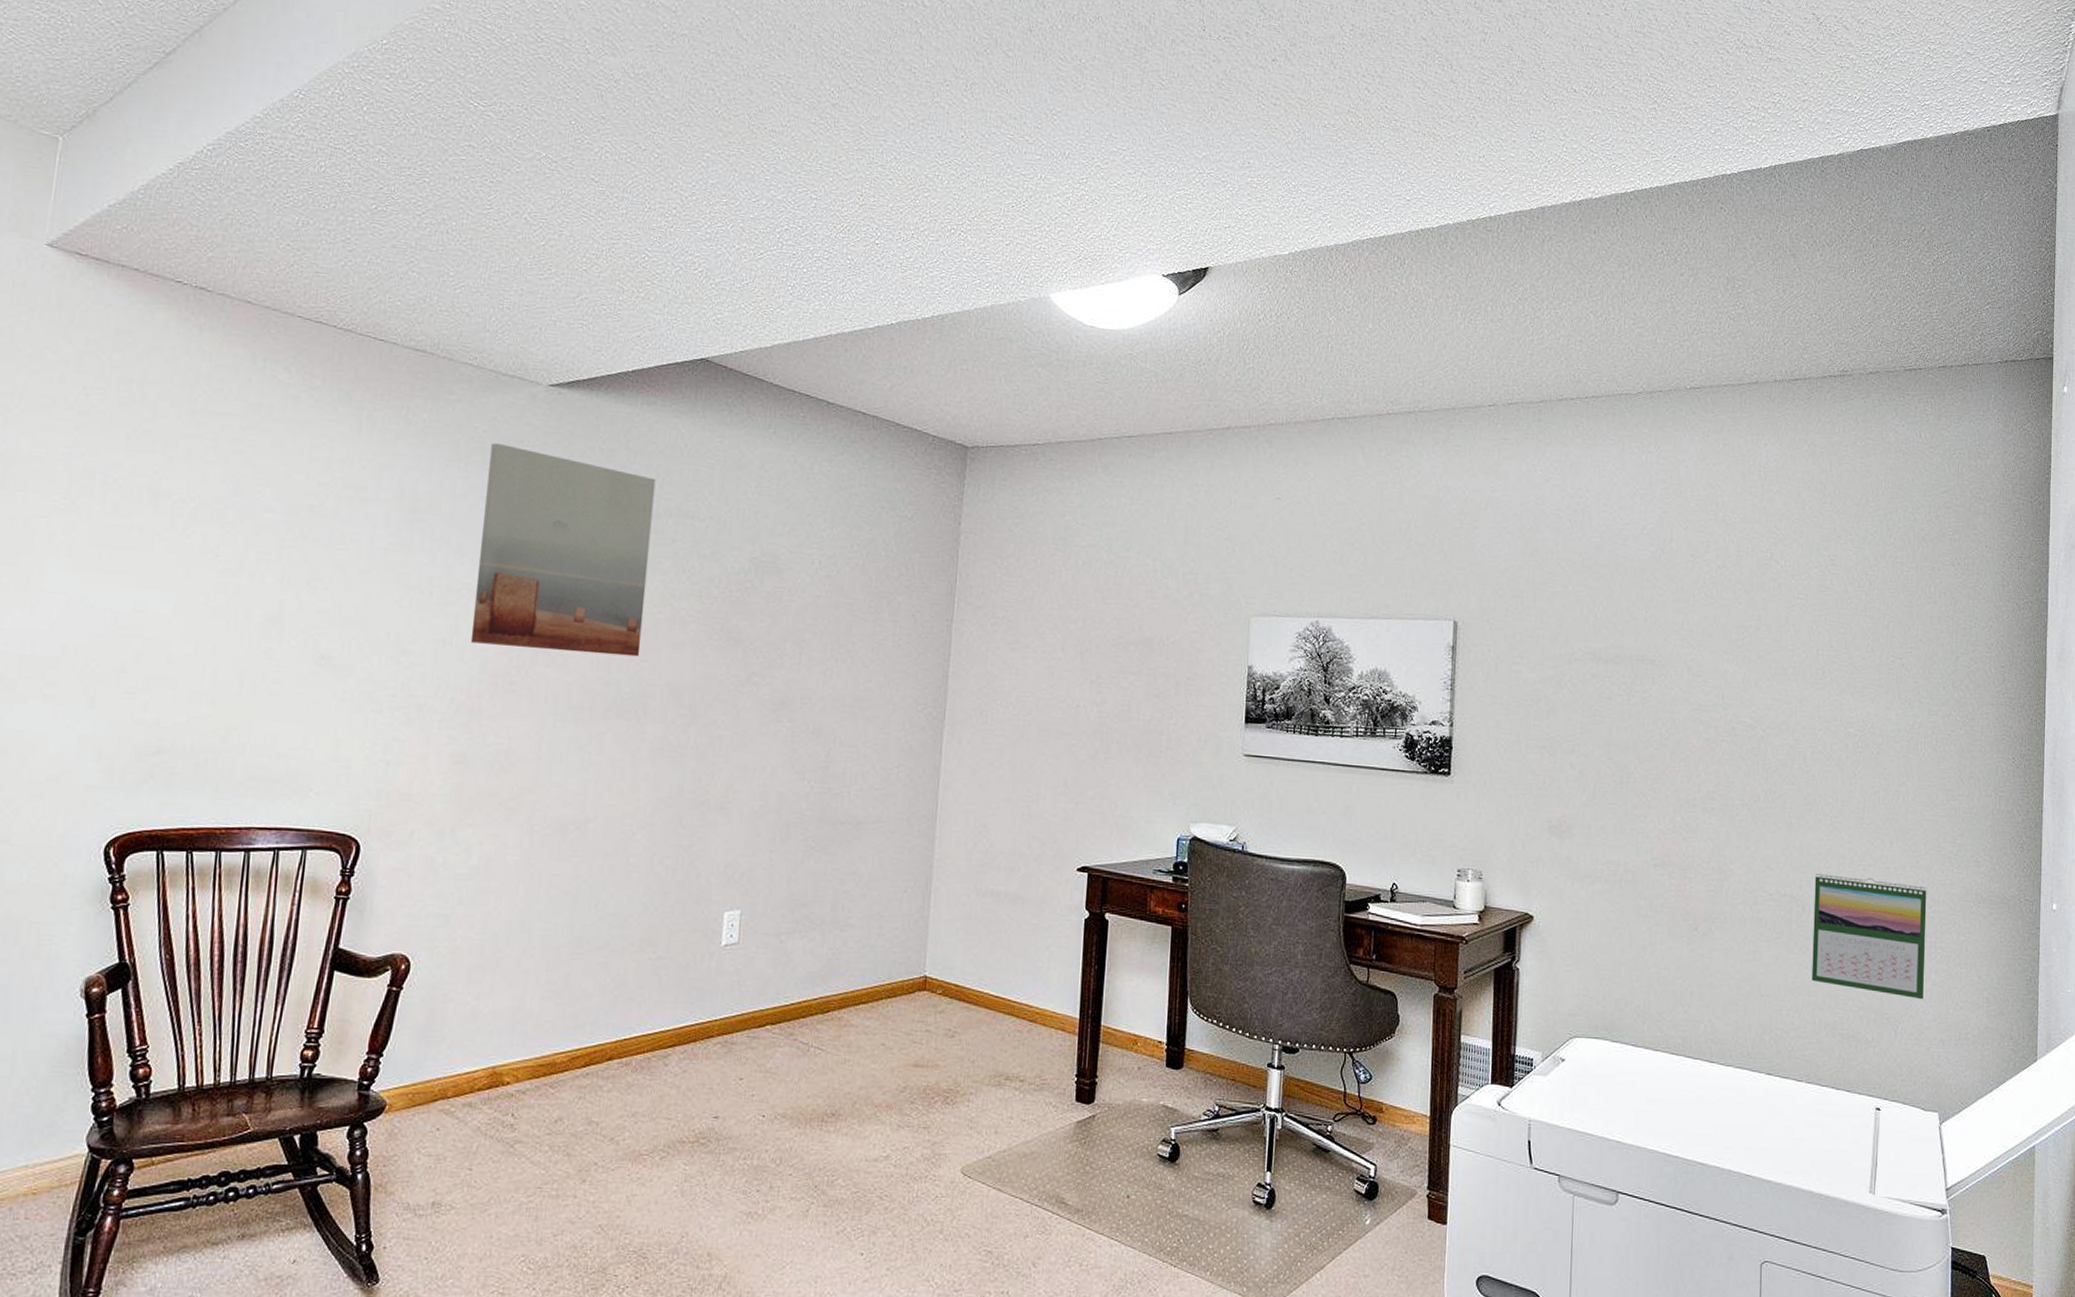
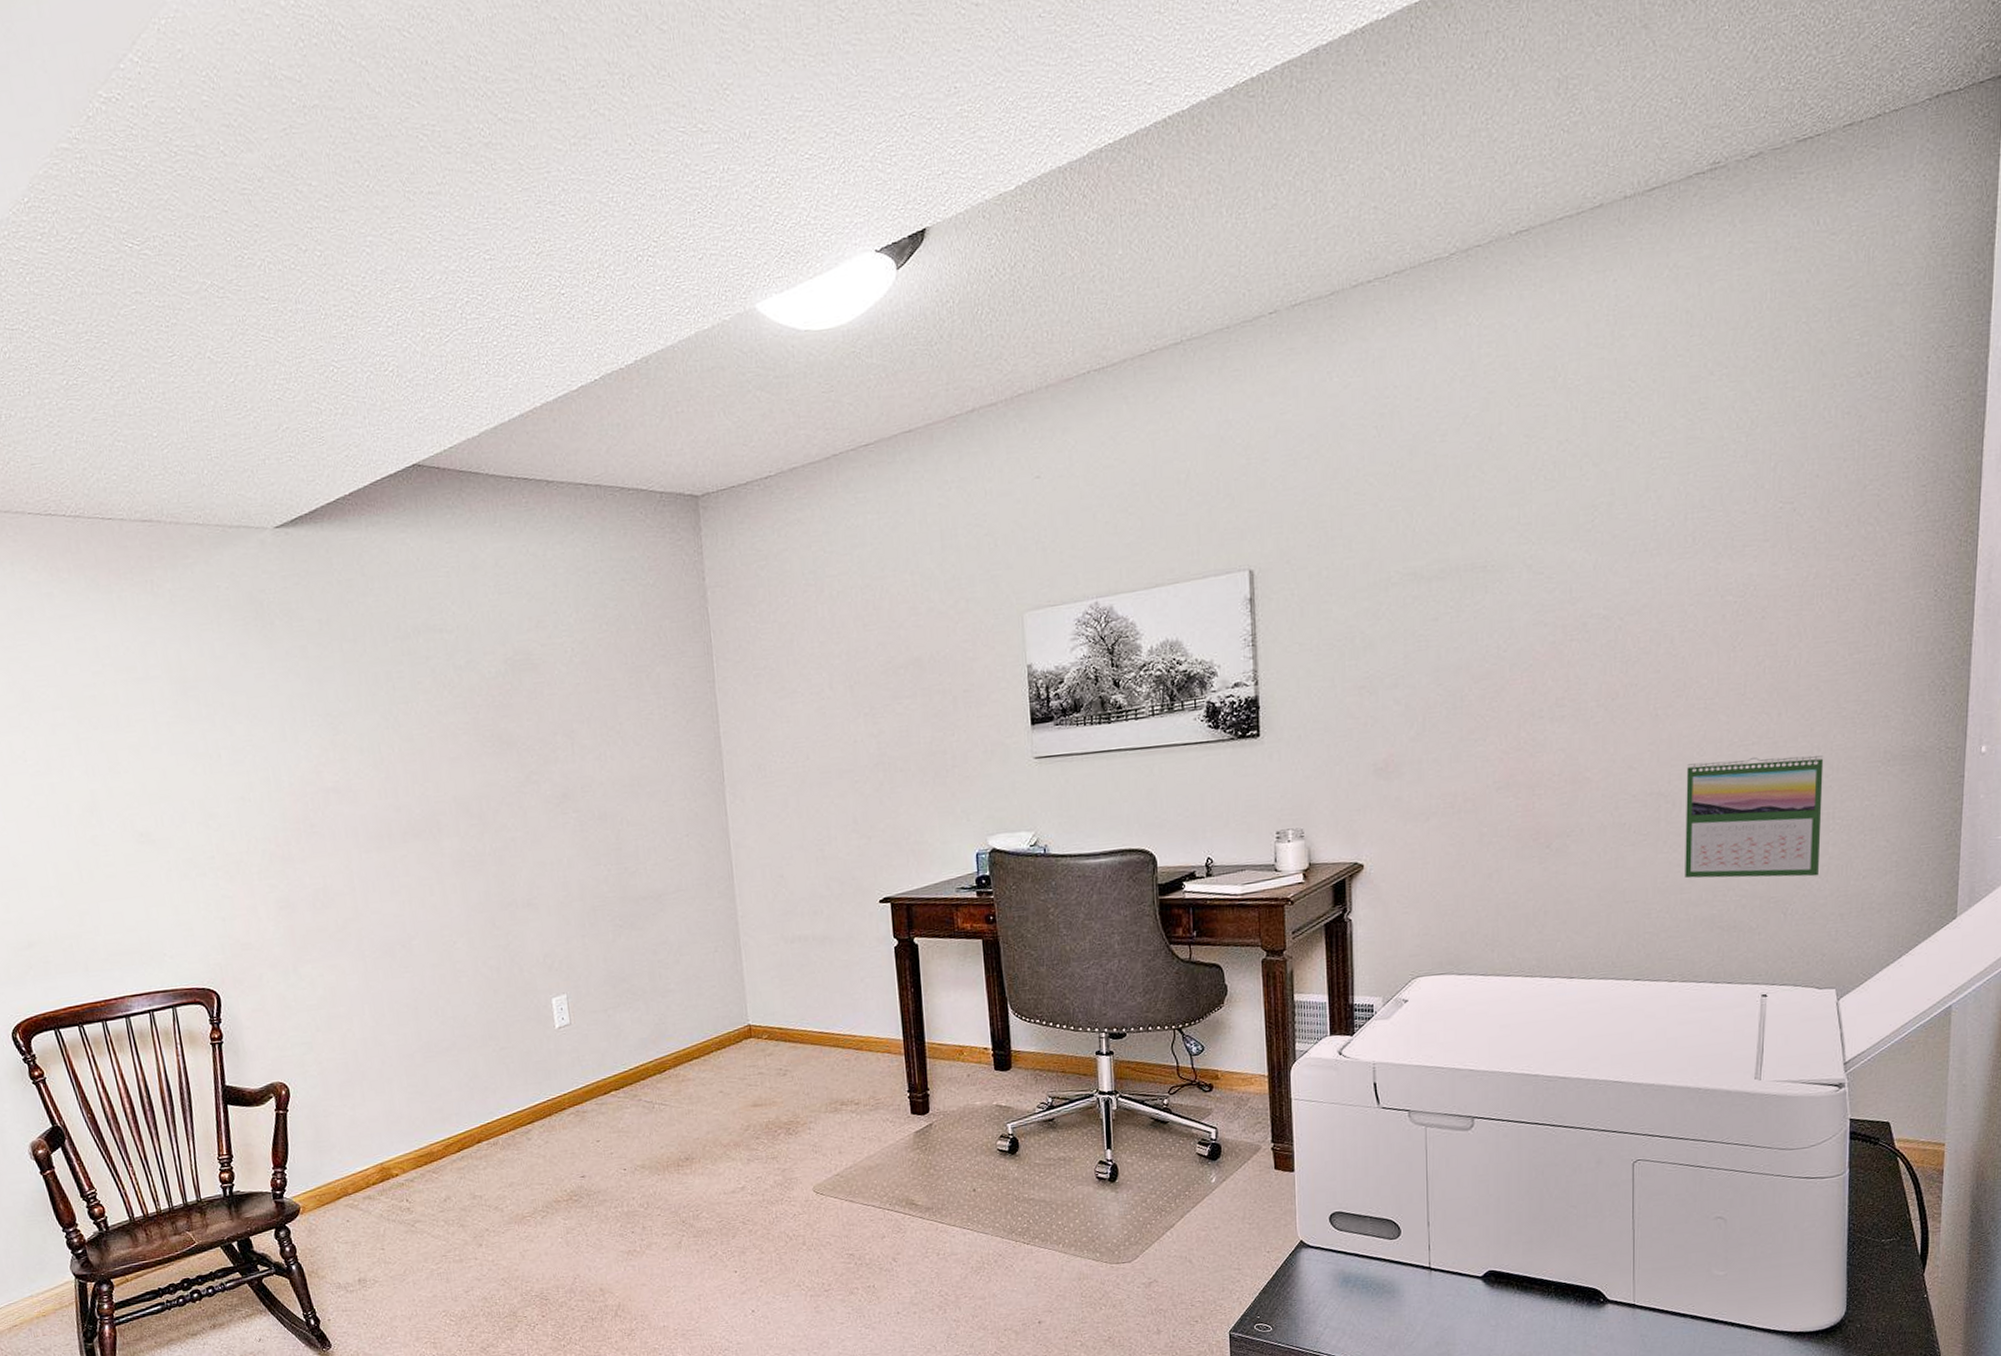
wall art: present [470,442,656,657] -> none [236,597,422,795]

